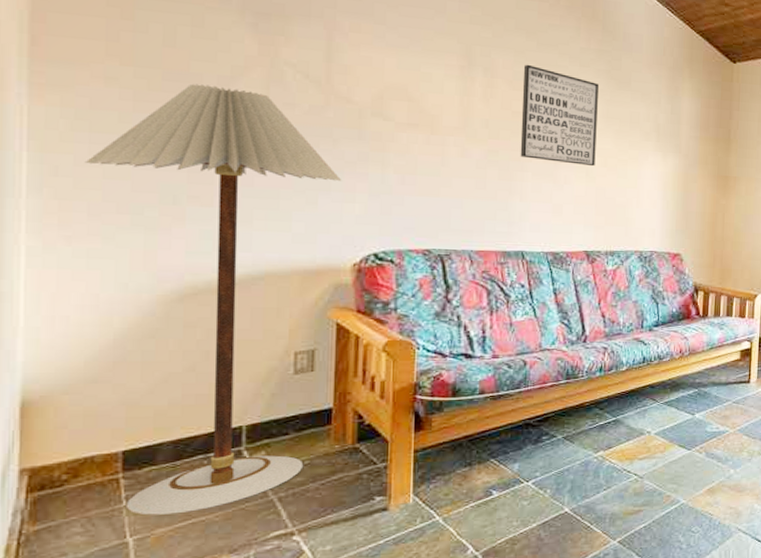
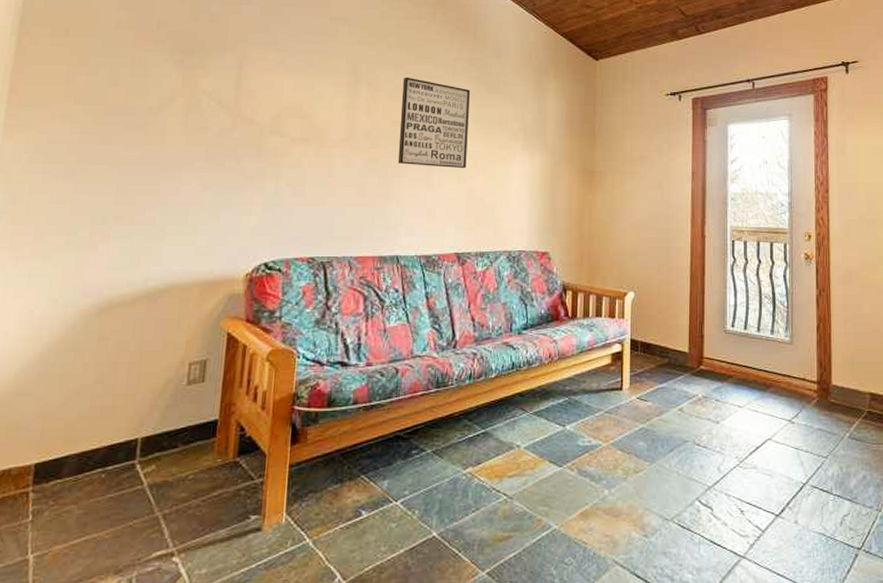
floor lamp: present [84,83,341,515] -> none [30,116,241,531]

